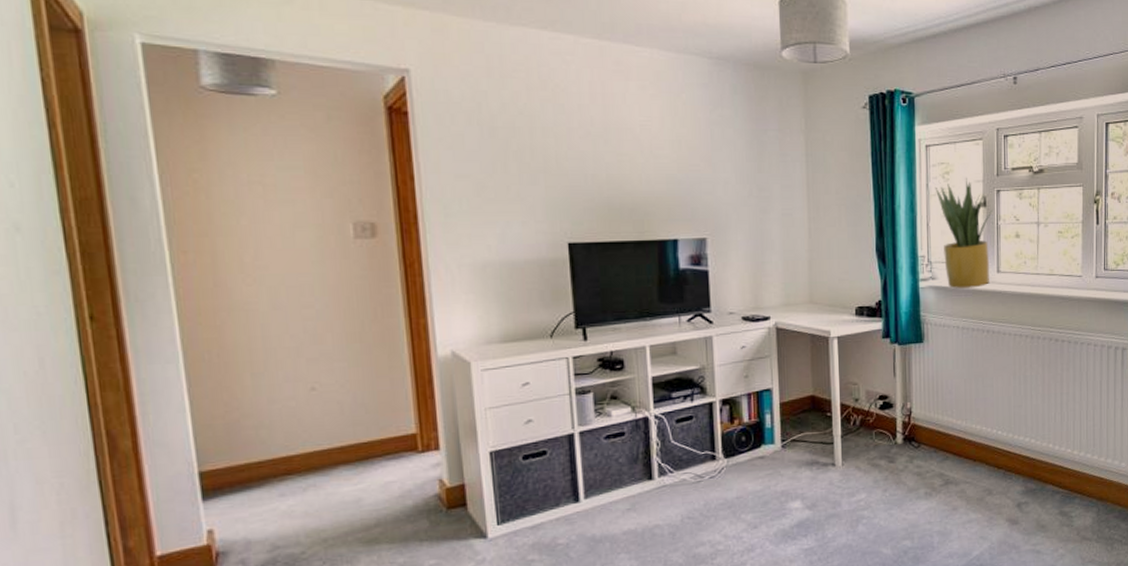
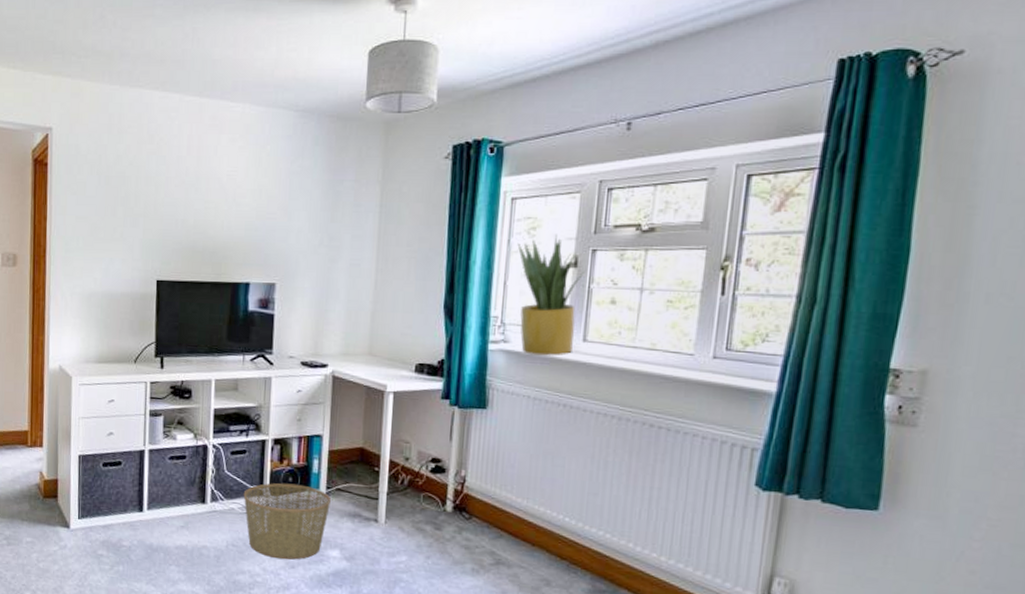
basket: none [694,442,787,522] -> present [243,483,331,560]

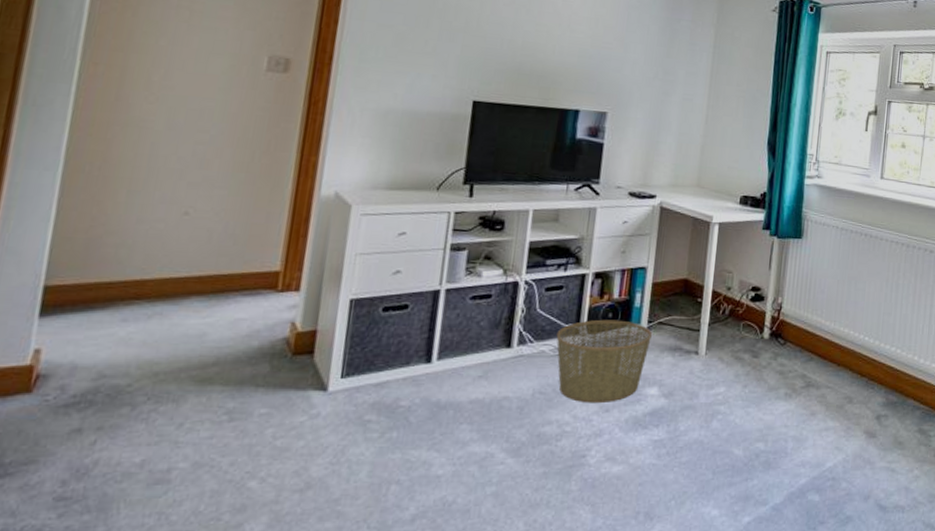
planter: present [517,234,585,356] -> none [830,85,883,191]

